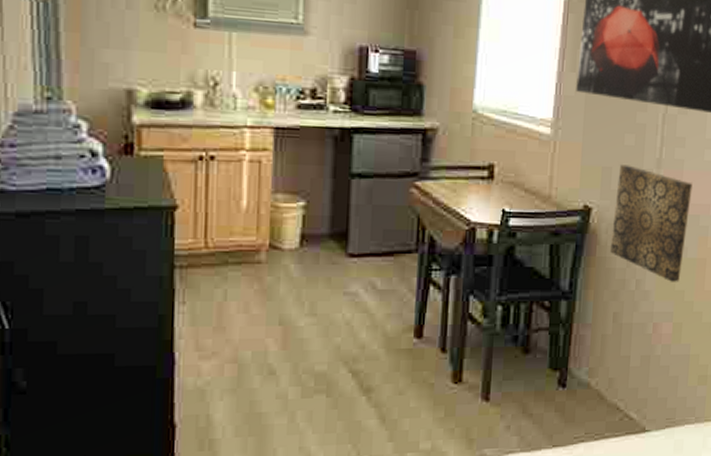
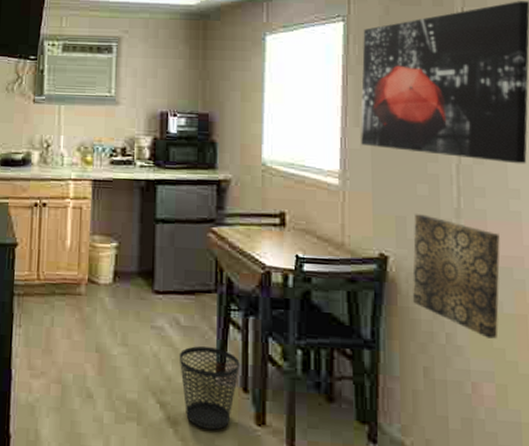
wastebasket: none [374,310,439,393] -> present [179,346,240,430]

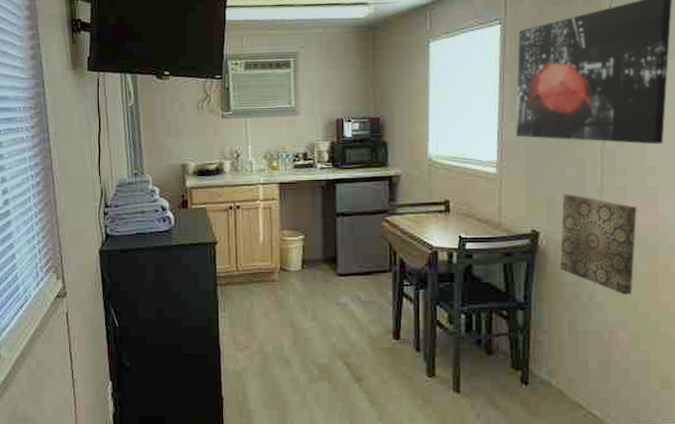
wastebasket: present [179,346,240,430] -> none [360,317,413,382]

